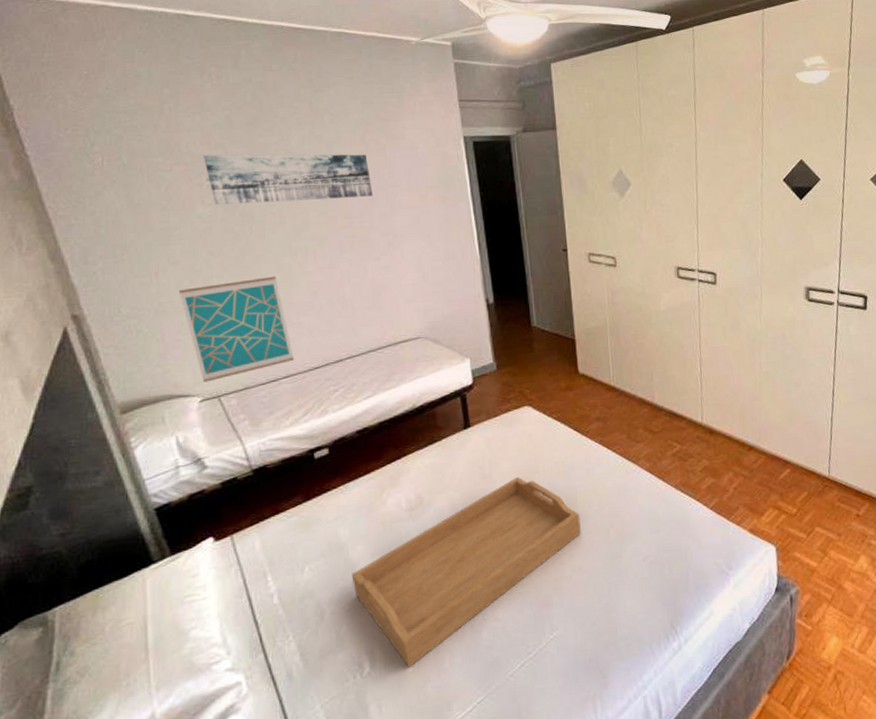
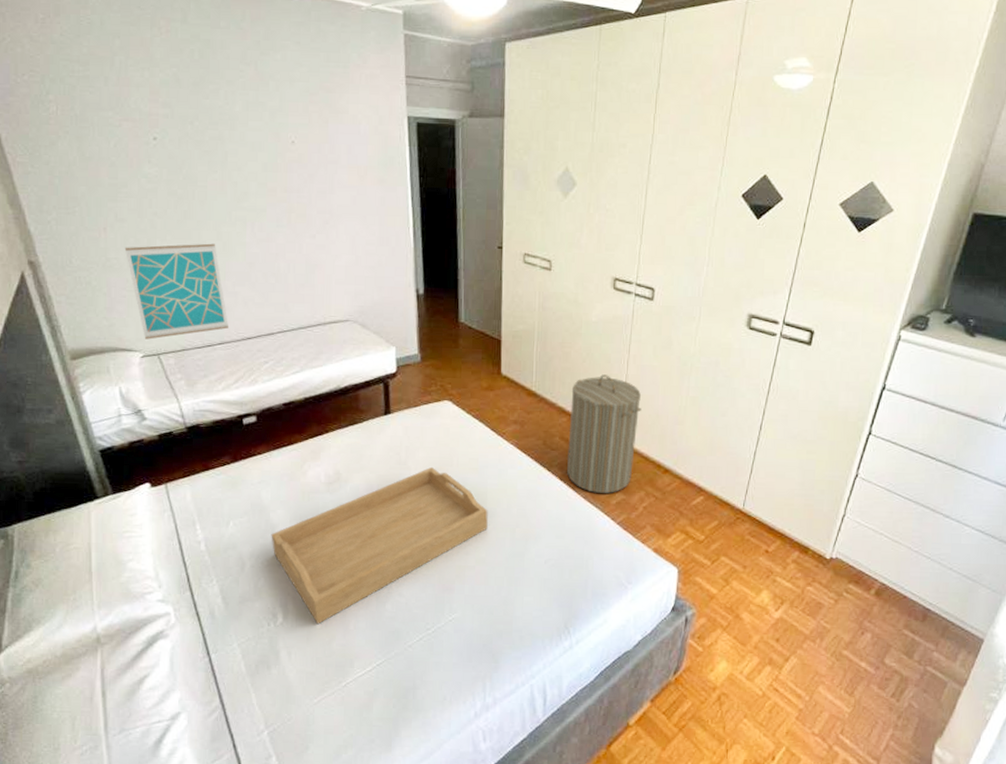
wall art: present [202,154,373,205] -> none [150,113,313,171]
laundry hamper: none [649,360,719,481] -> present [566,374,641,493]

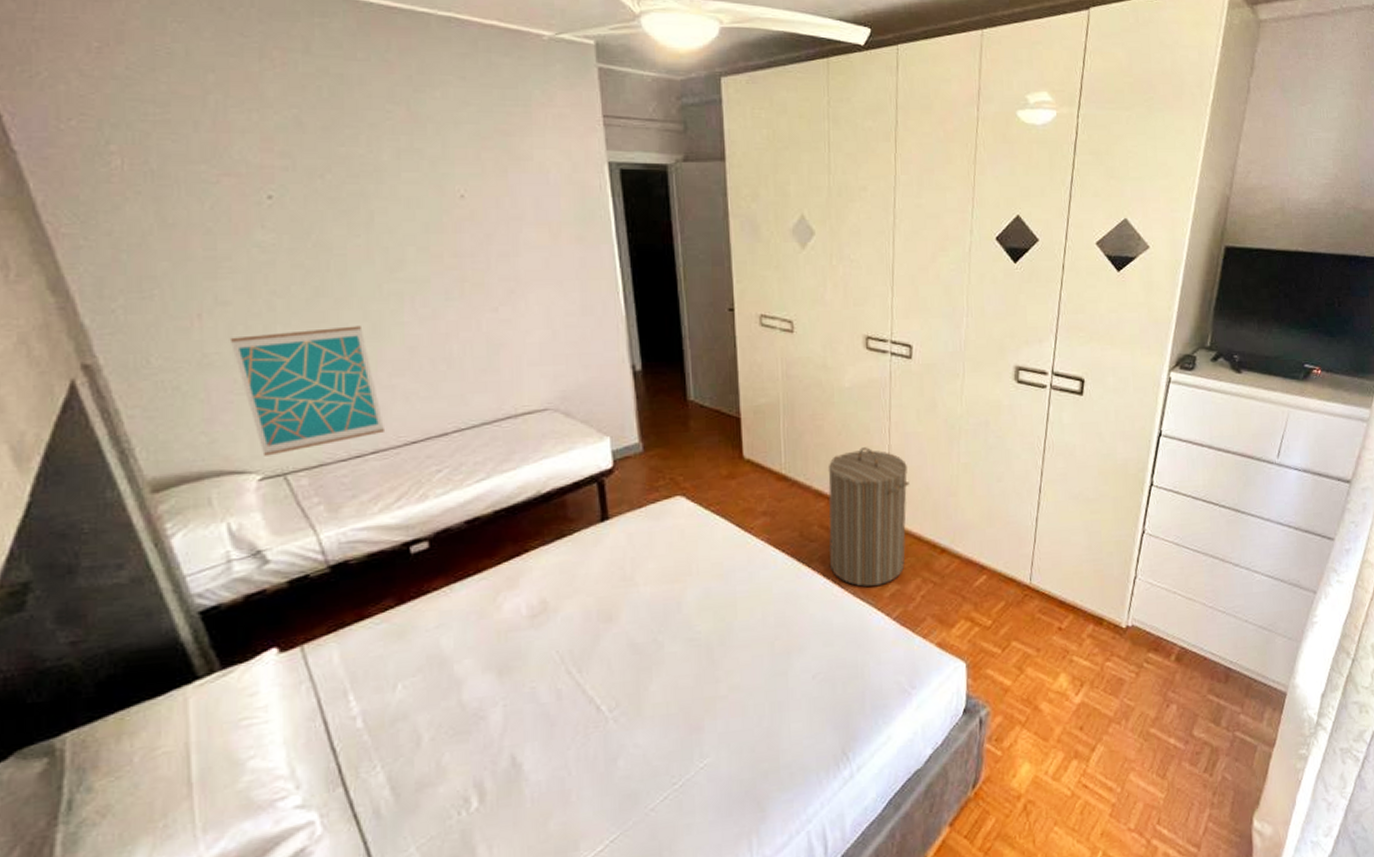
serving tray: present [271,466,488,625] -> none [456,578,740,802]

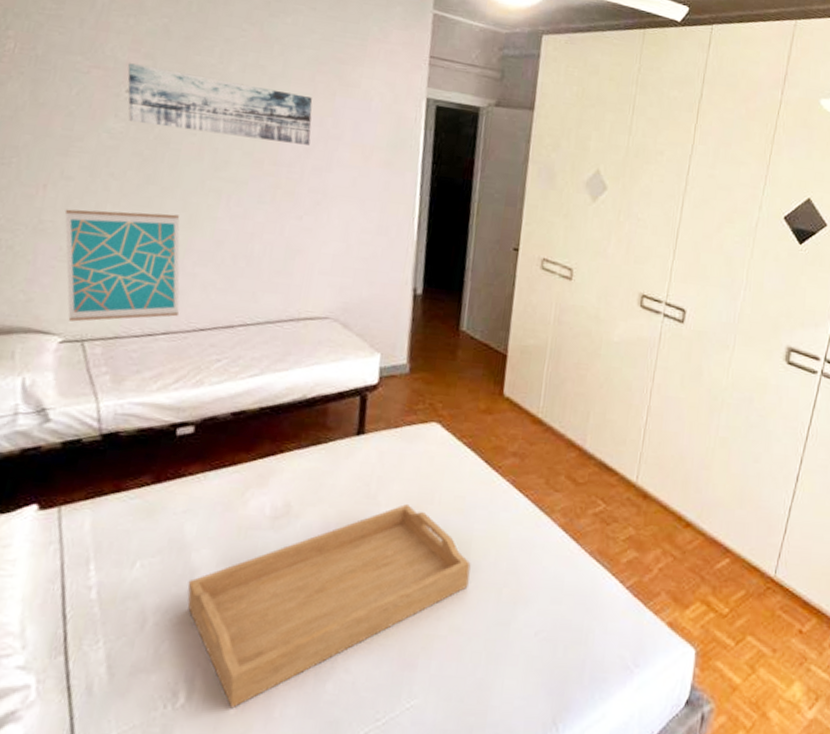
wall art: none [262,165,490,232] -> present [127,63,313,145]
serving tray: none [456,578,740,802] -> present [187,503,471,709]
laundry hamper: present [828,447,909,587] -> none [571,404,664,549]

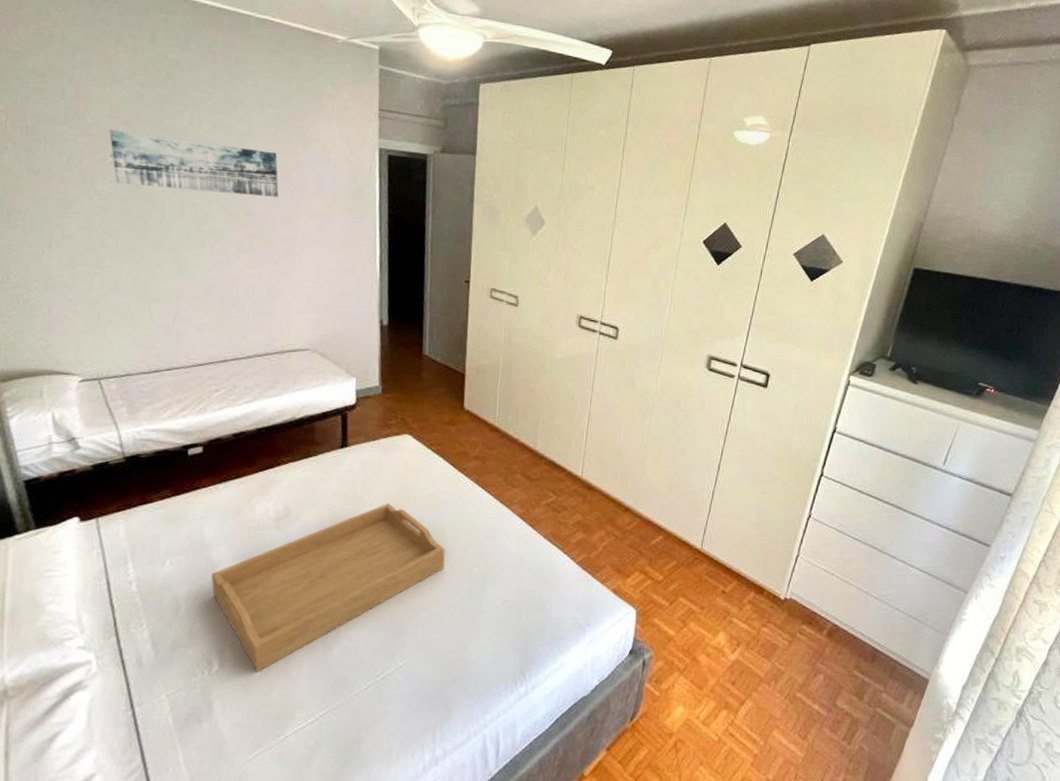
wall art: present [64,209,180,322] -> none [69,265,179,363]

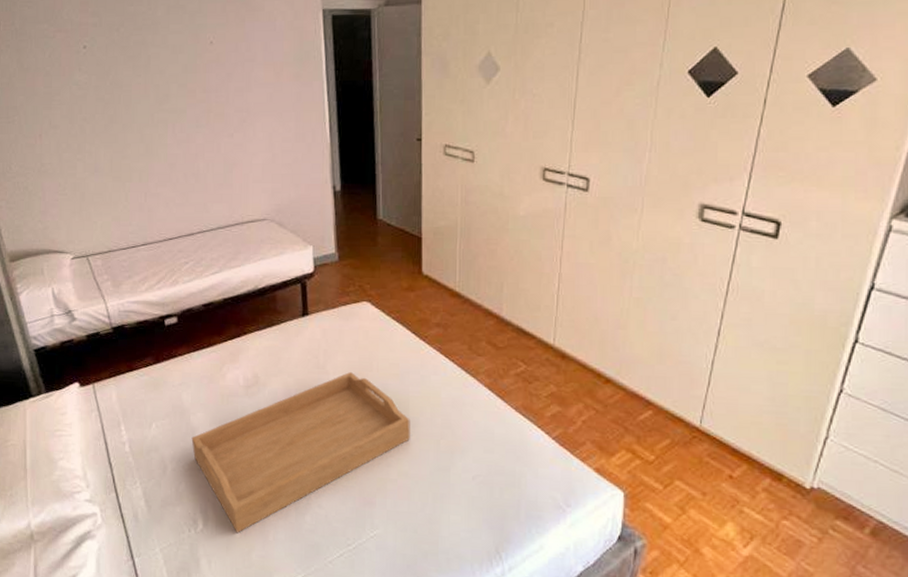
wall art: present [109,130,279,197] -> none [81,22,230,73]

